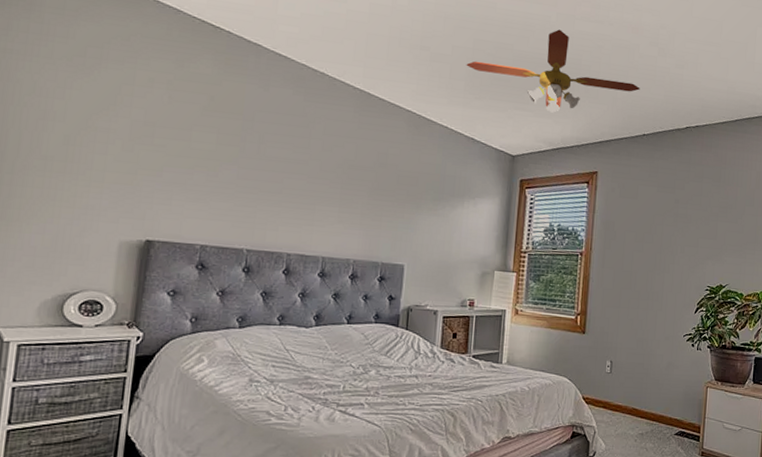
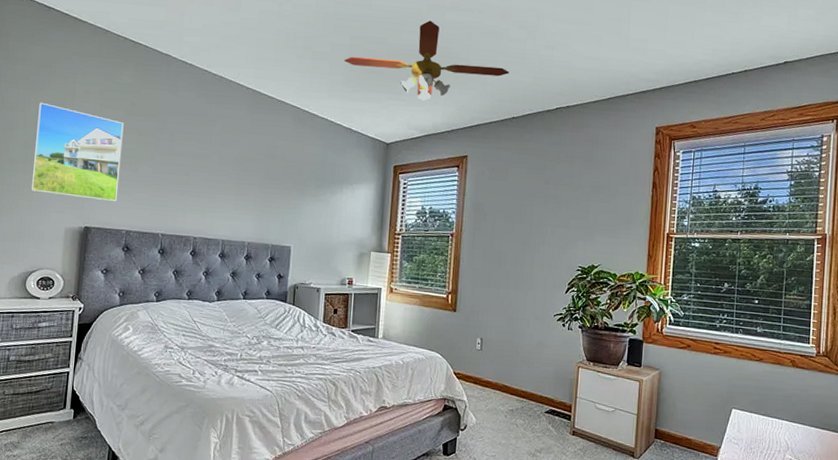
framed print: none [72,89,200,212] -> present [30,102,124,202]

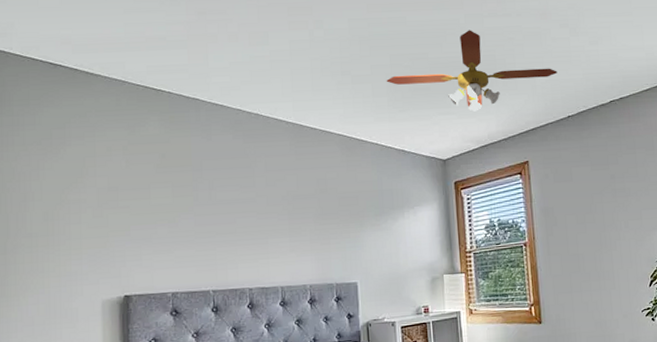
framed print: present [30,102,124,202] -> none [55,167,158,266]

